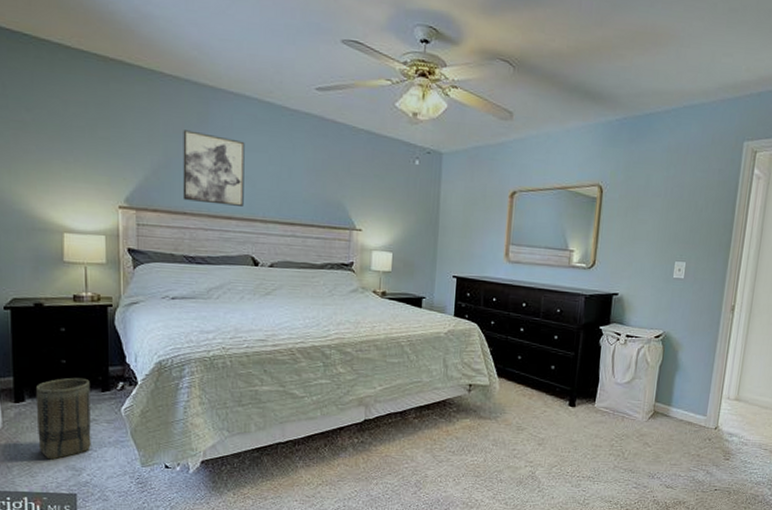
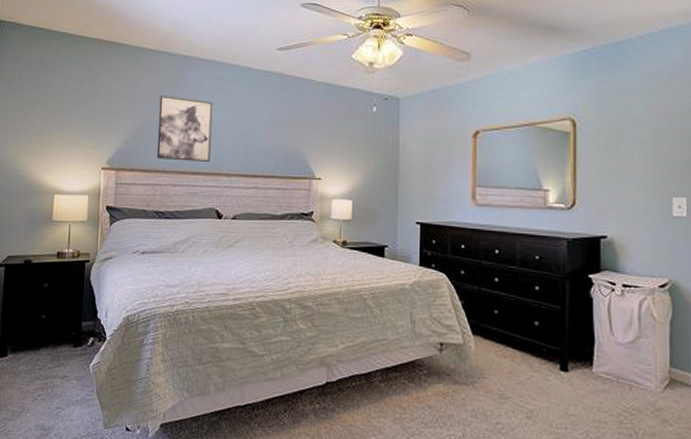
basket: present [37,377,91,460] -> none [14,332,64,418]

